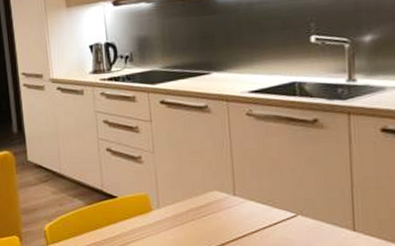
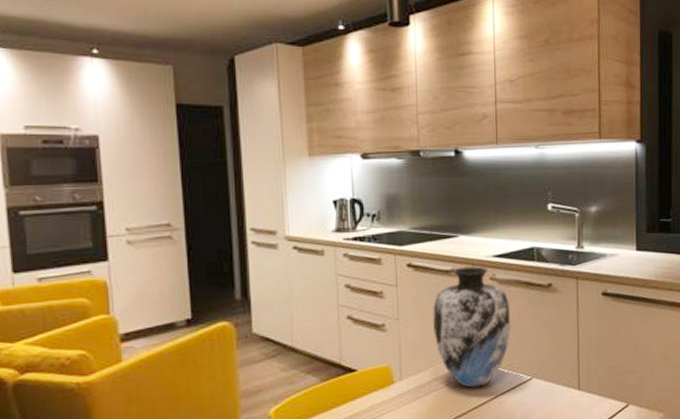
vase: none [187,101,271,220] -> present [432,265,511,388]

